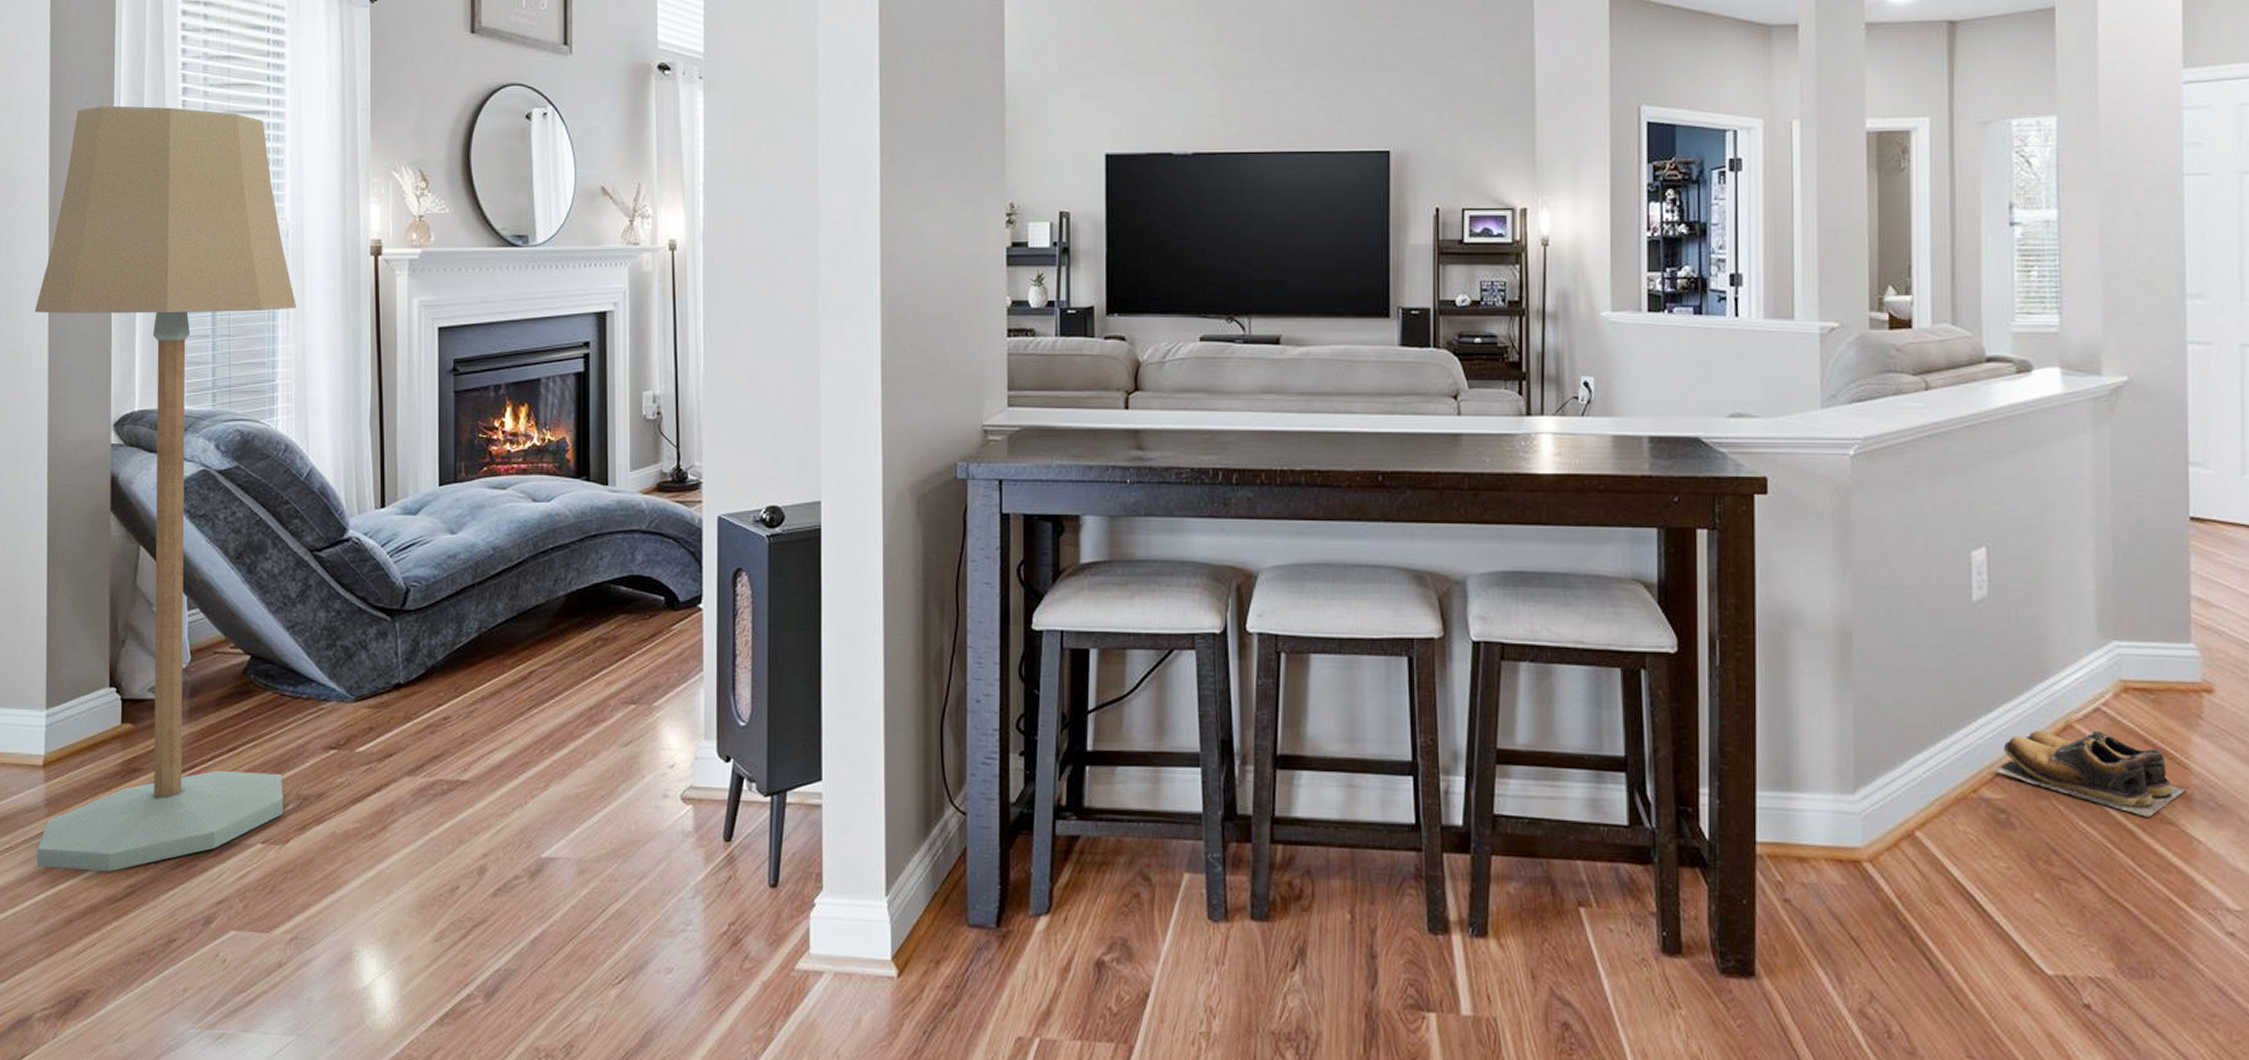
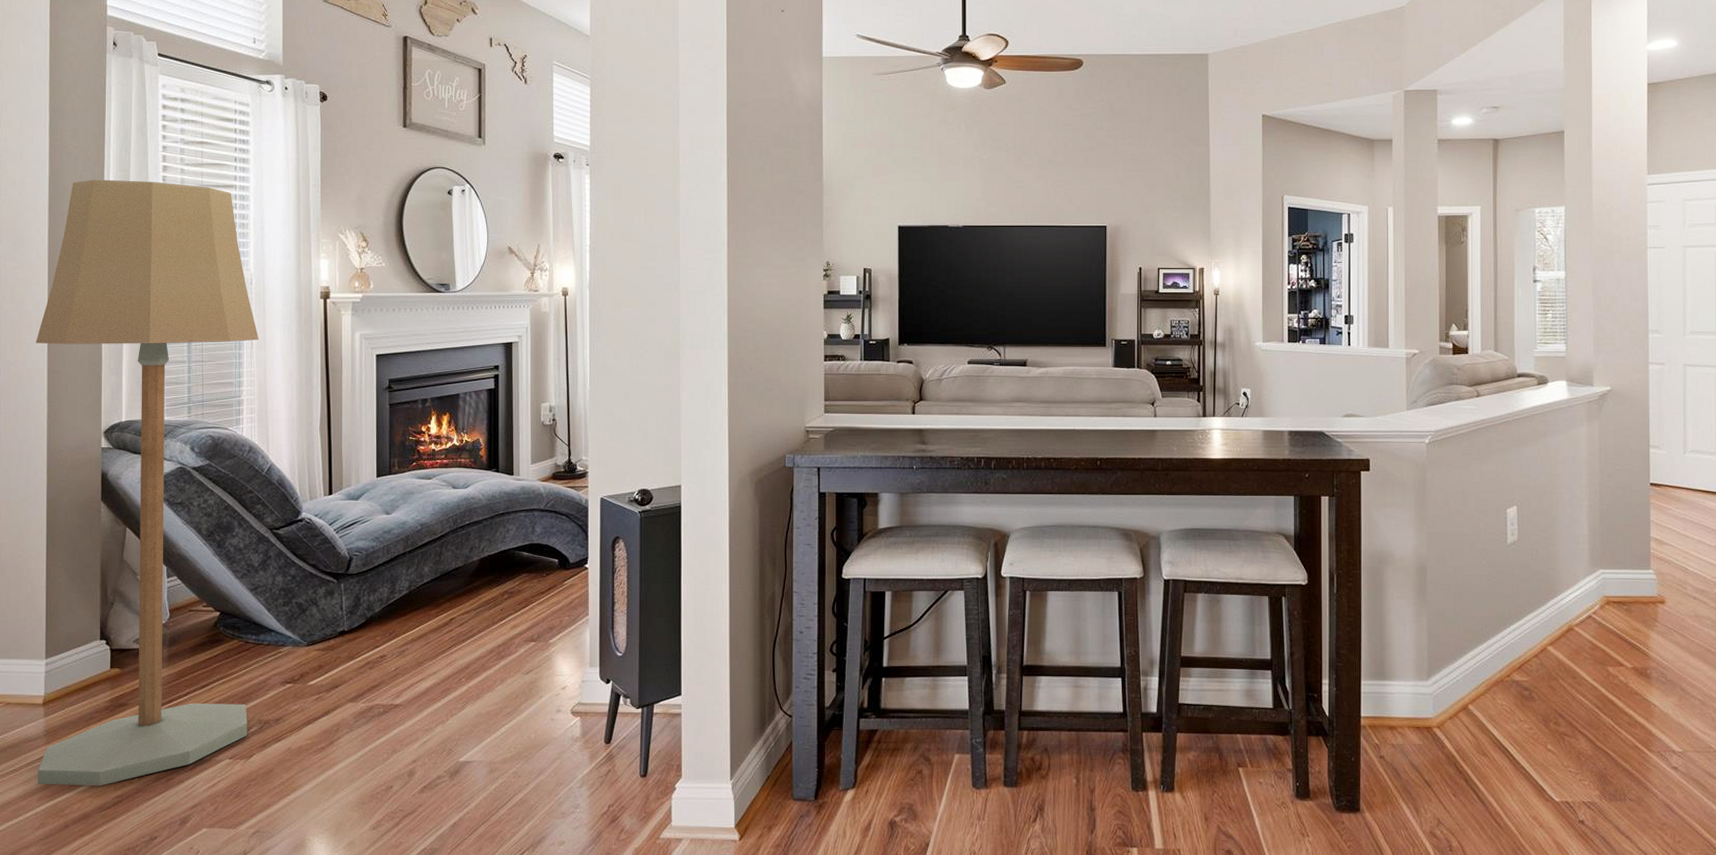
shoes: present [1993,729,2186,817] -> none [1520,632,1647,690]

